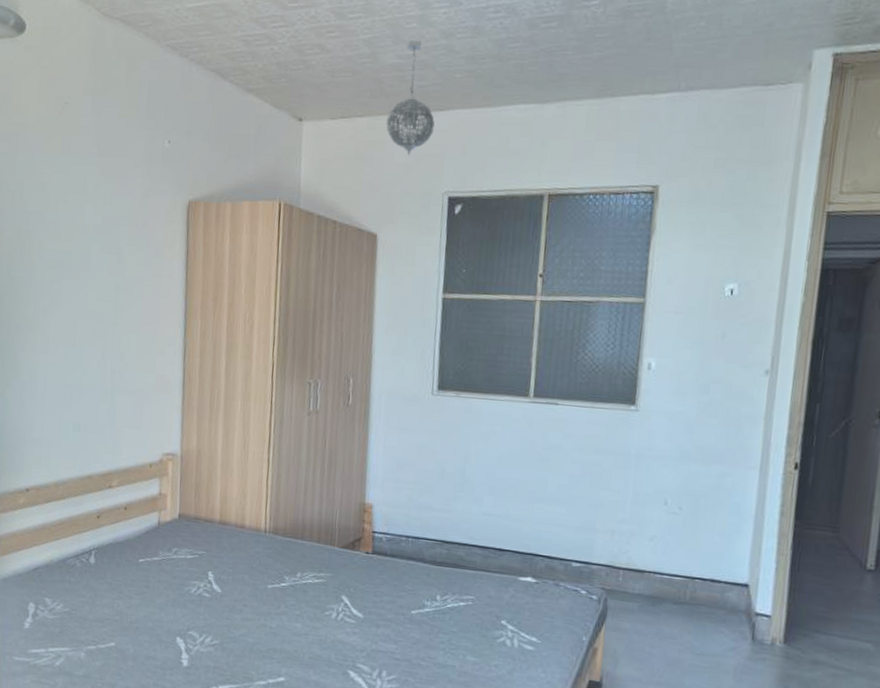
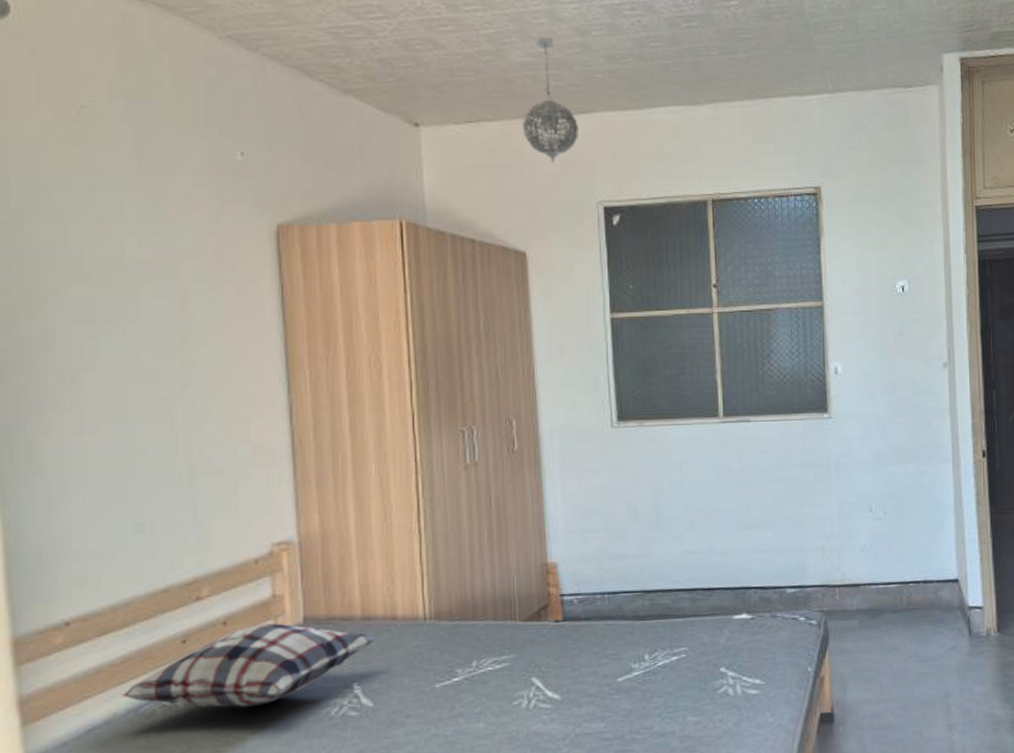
cushion: none [56,513,229,575] -> present [122,623,377,708]

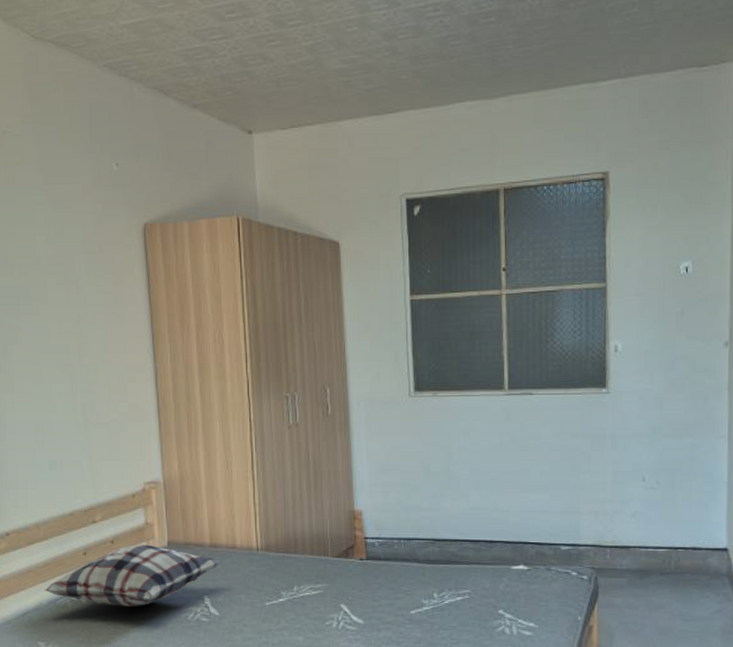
pendant light: present [522,37,578,163] -> none [337,44,385,160]

